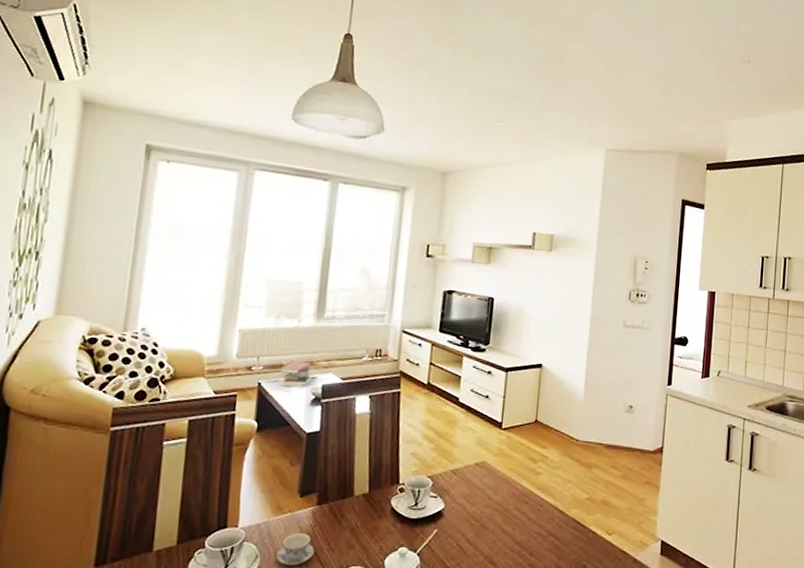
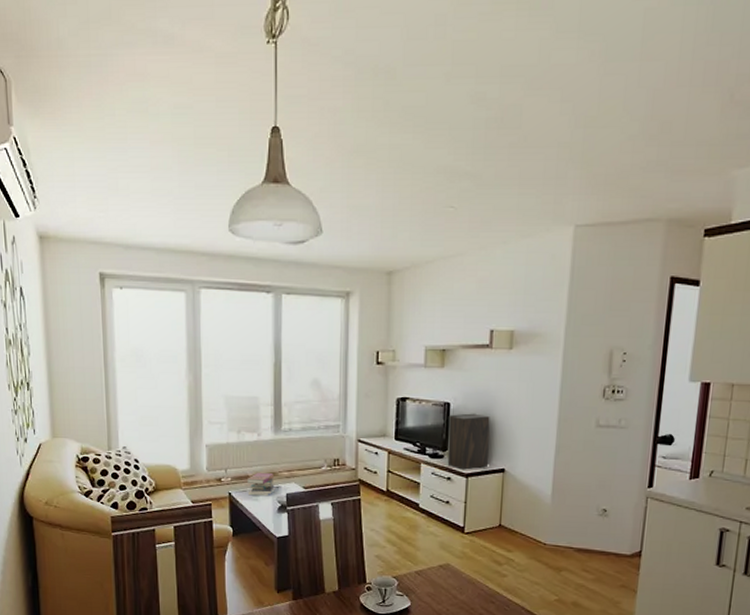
speaker: none [488,309,530,364] -> present [447,413,490,470]

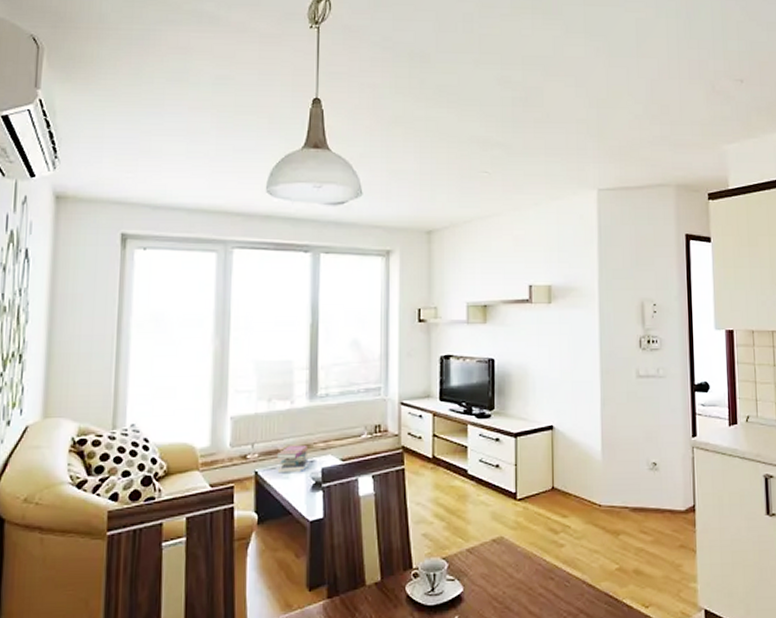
speaker: present [447,413,490,470] -> none [493,369,537,429]

